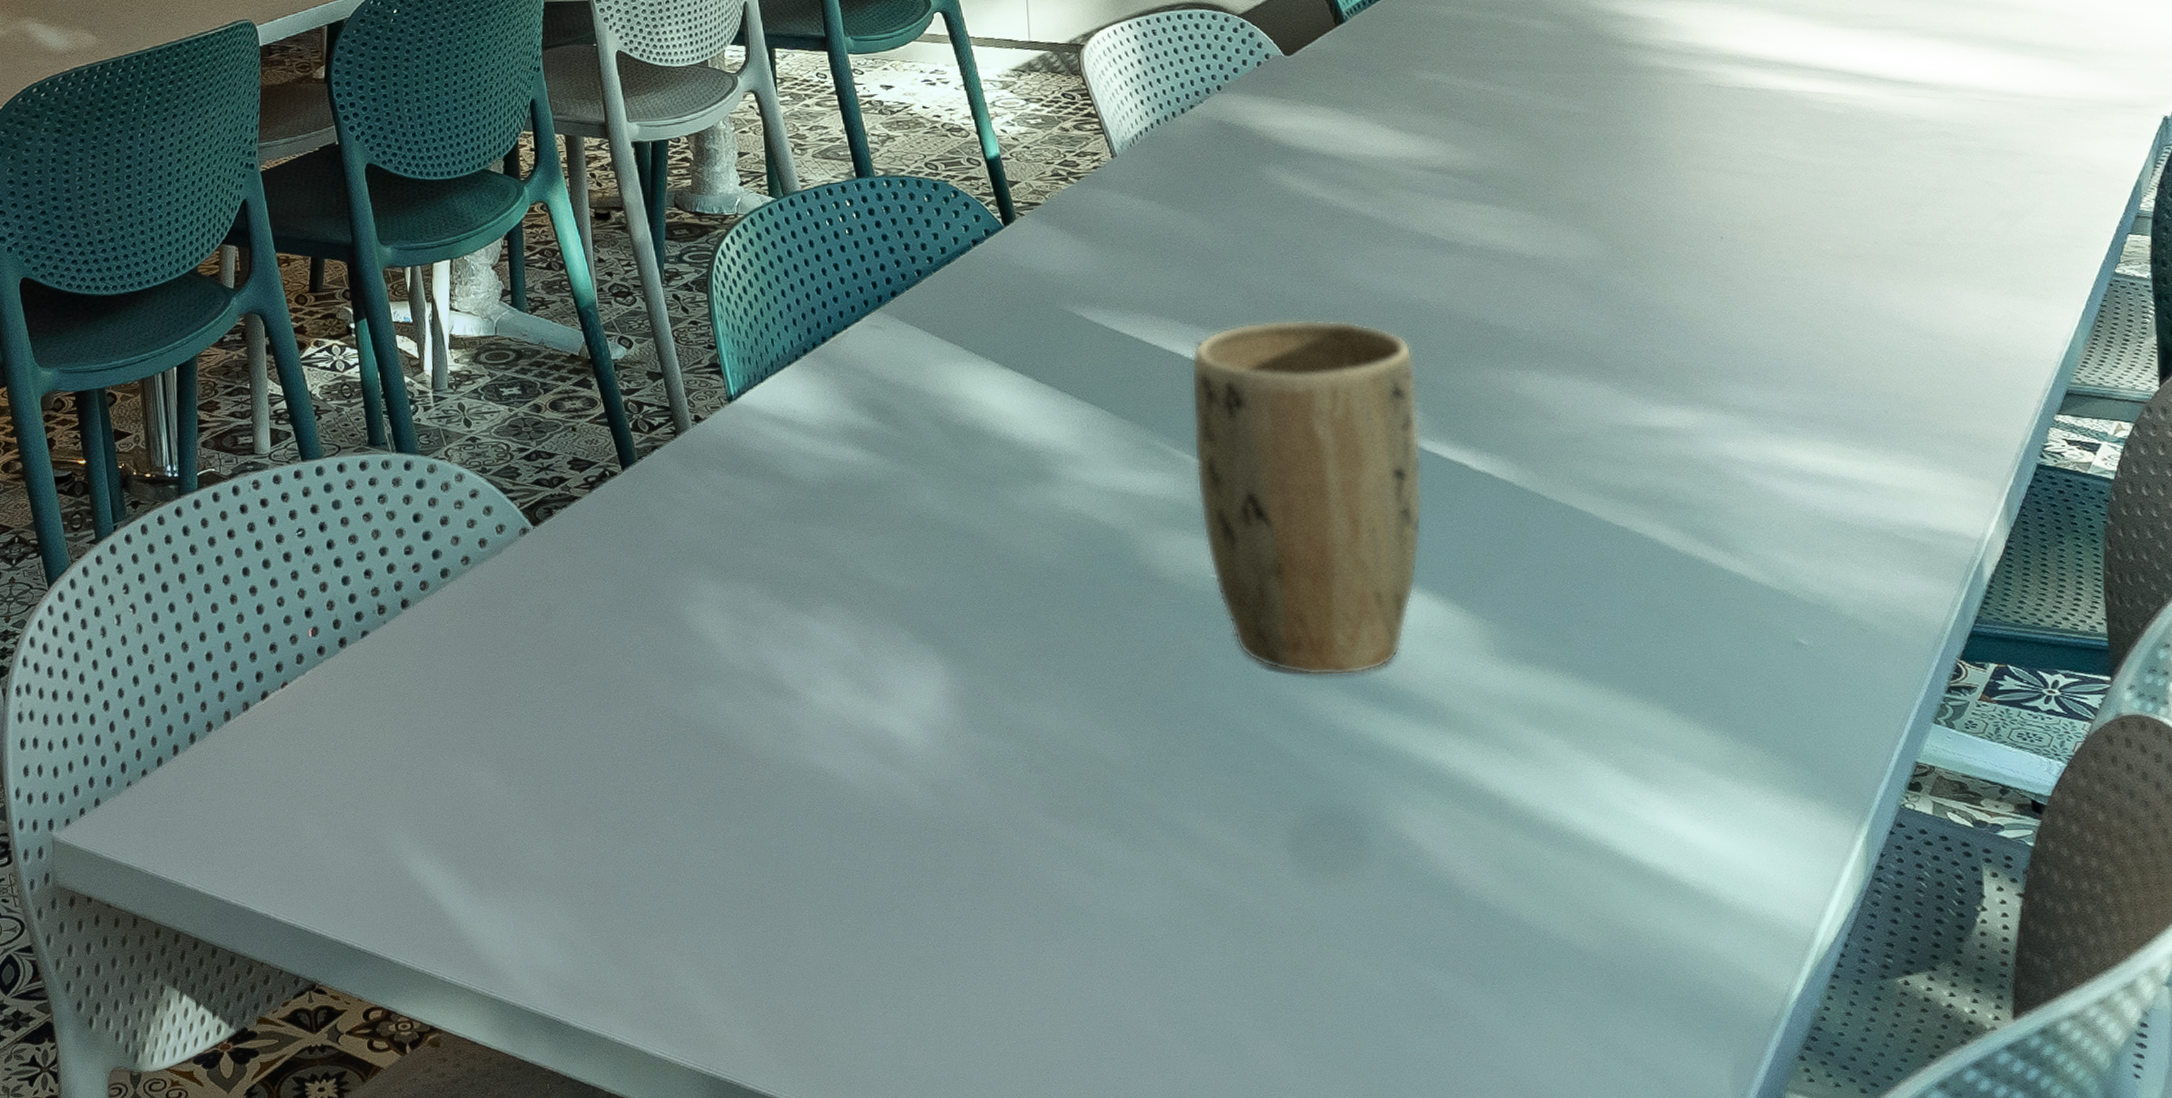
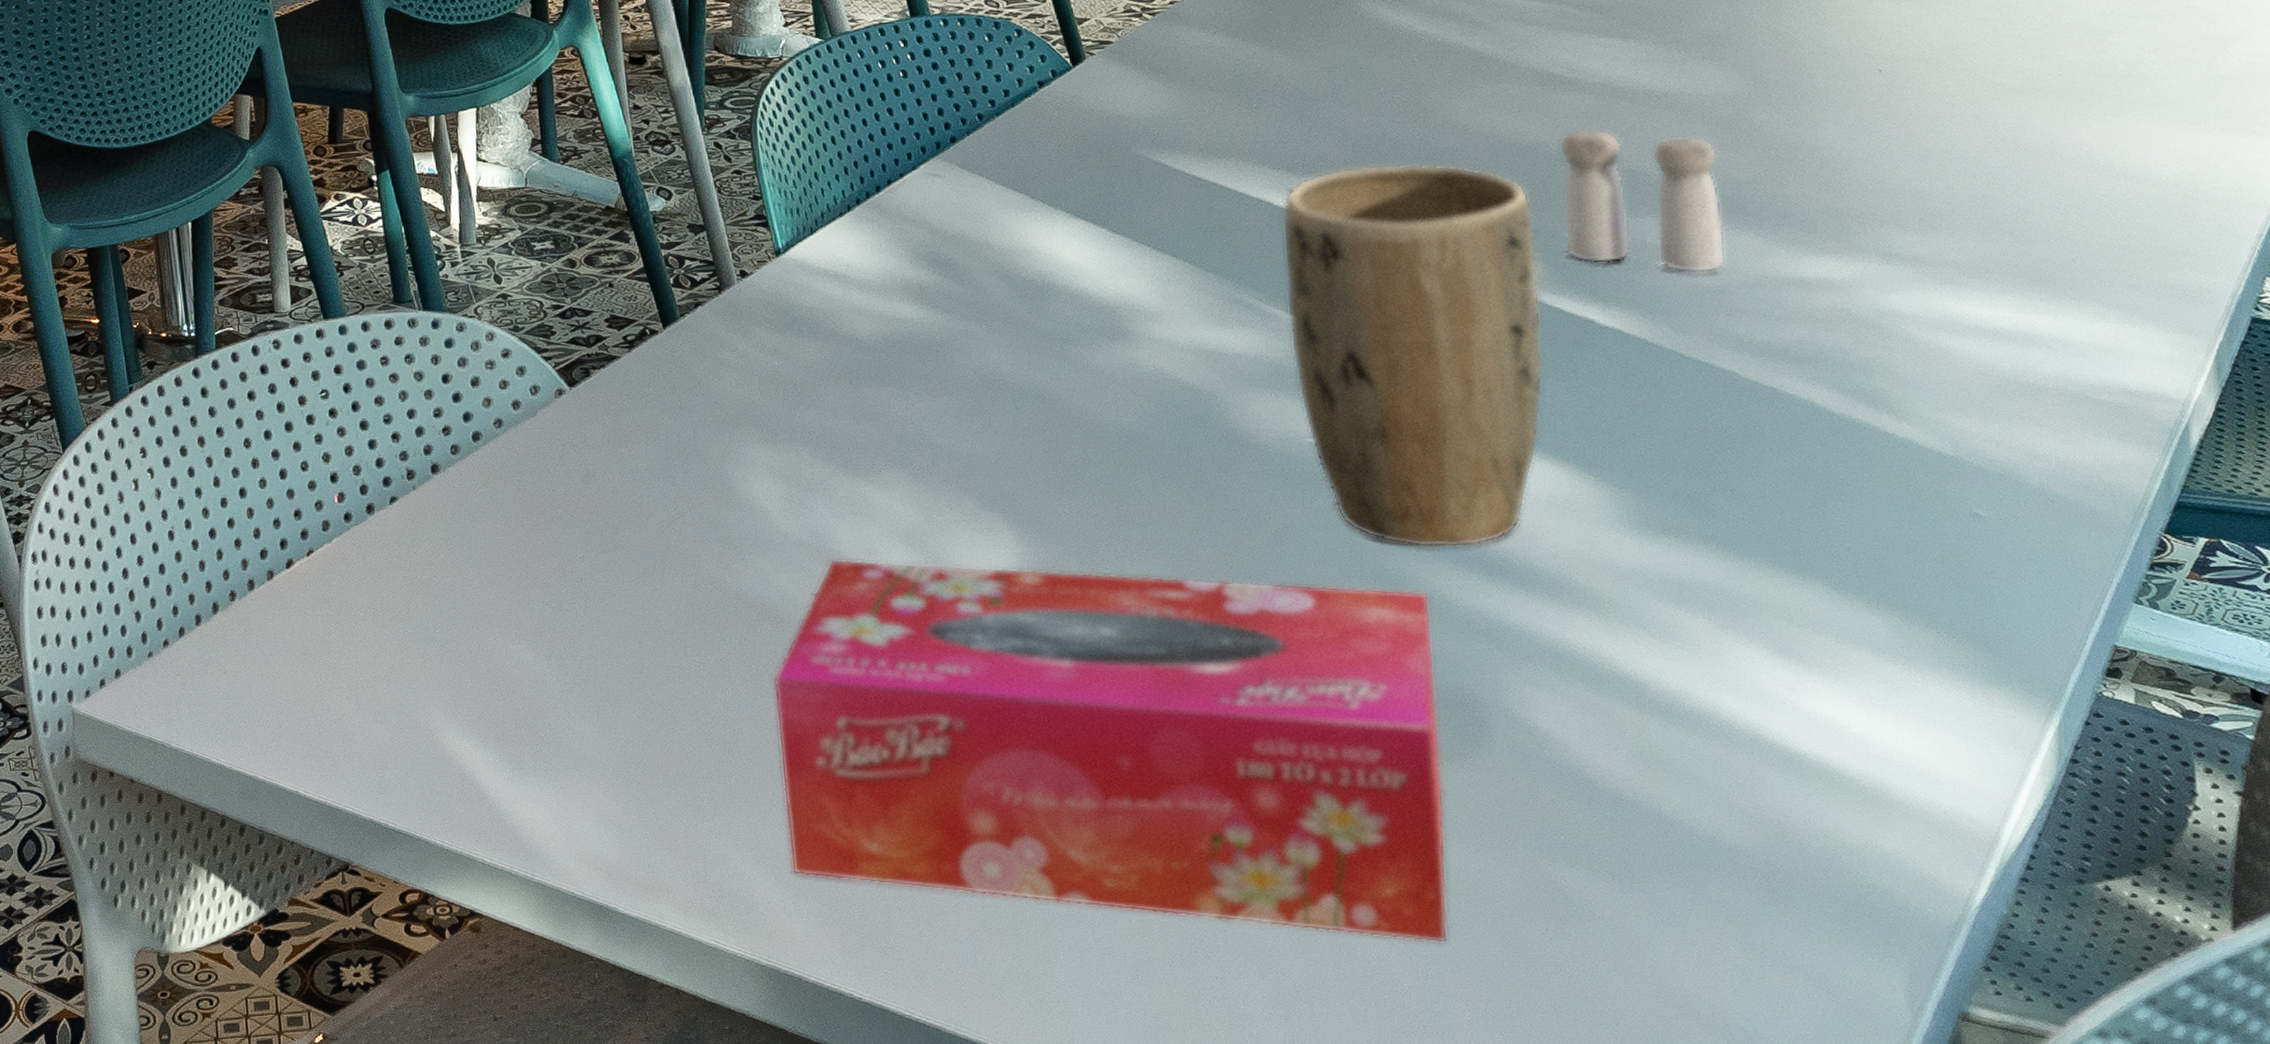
tissue box: none [718,688,1330,1044] -> present [773,559,1449,944]
salt and pepper shaker: none [1439,287,1585,422] -> present [1558,128,1726,274]

